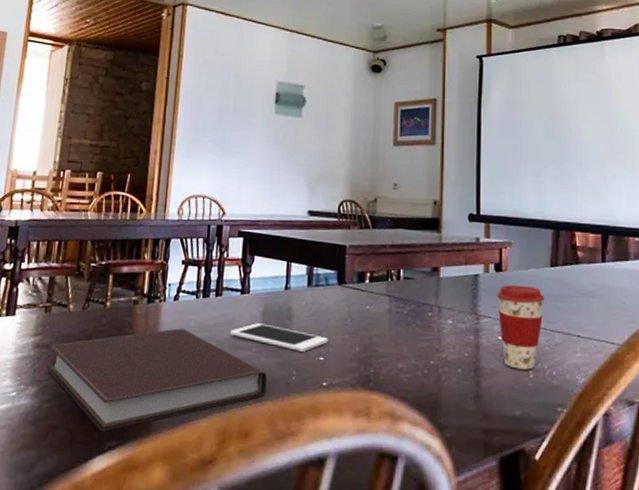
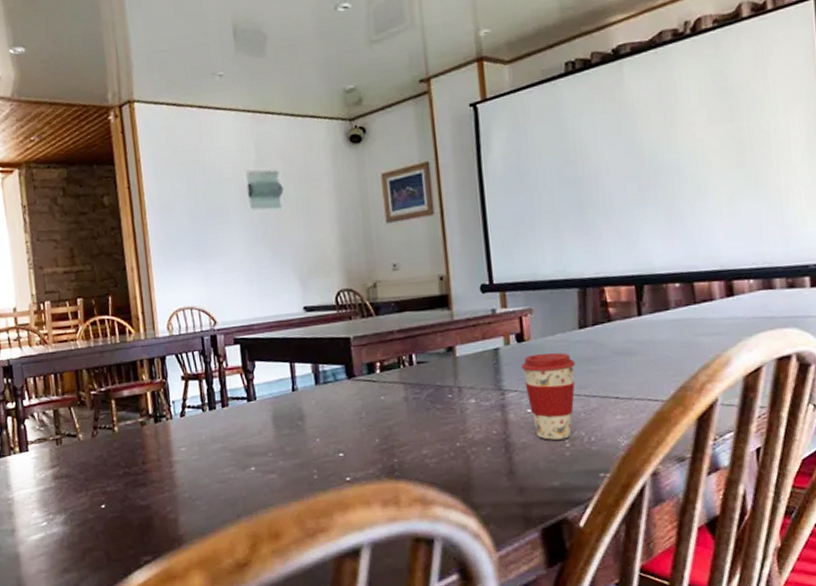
notebook: present [45,328,268,432] -> none [66,443,290,548]
cell phone: present [230,323,328,352] -> none [243,428,346,451]

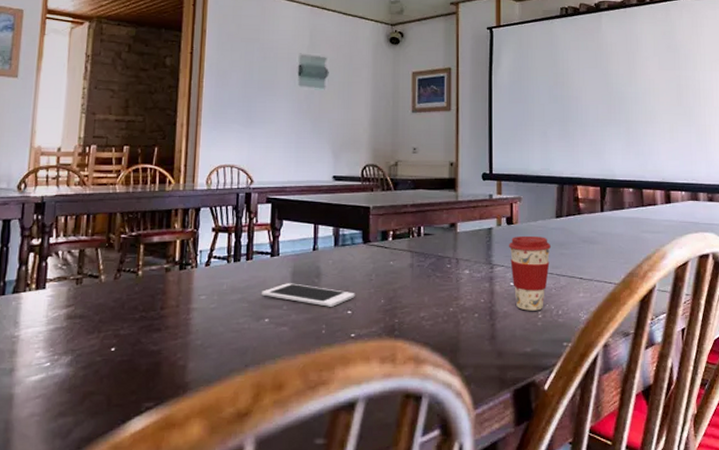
cell phone: none [243,428,346,451] -> present [262,283,355,307]

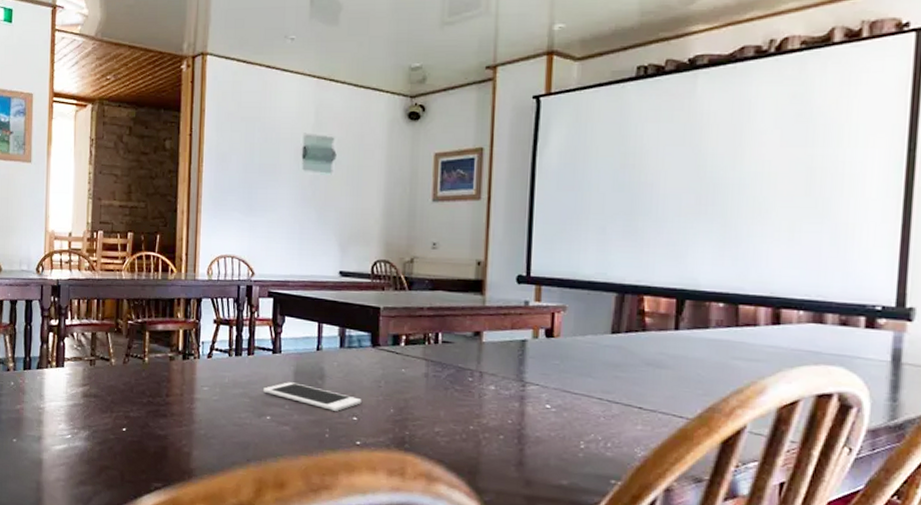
coffee cup: present [508,235,551,311] -> none [545,351,602,440]

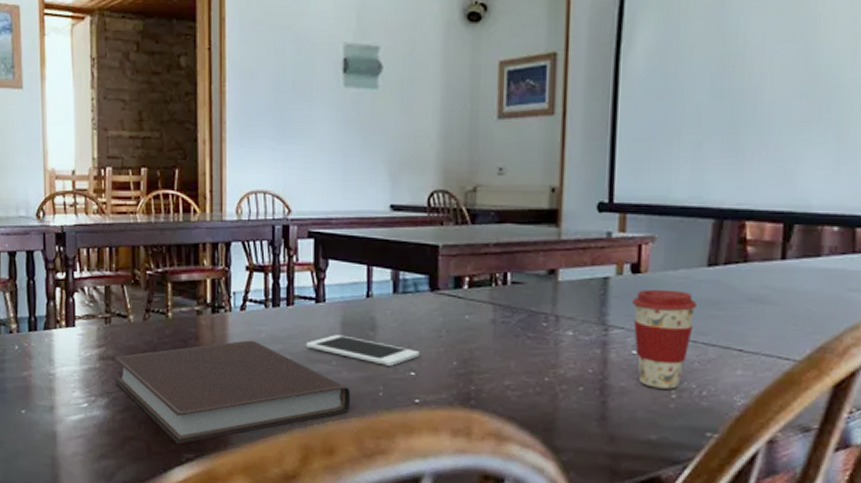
notebook: none [94,384,301,474] -> present [113,340,351,444]
coffee cup: none [545,351,602,440] -> present [631,289,697,389]

